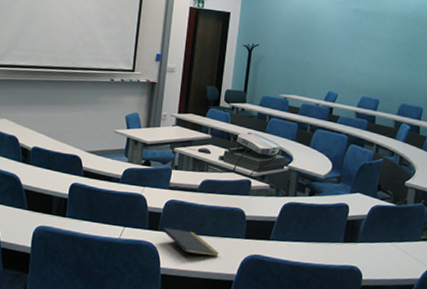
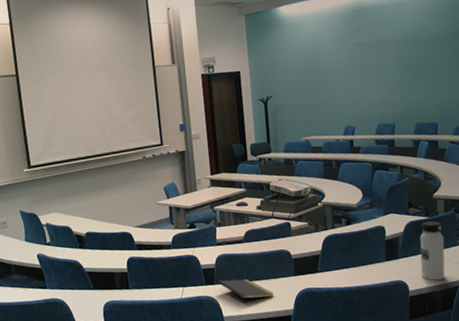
water bottle: none [377,208,409,274] -> present [420,221,445,281]

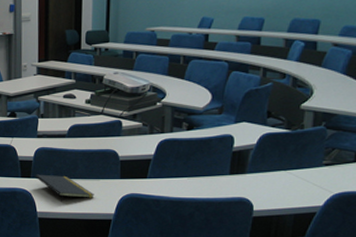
water bottle: present [420,221,445,281] -> none [271,135,307,203]

